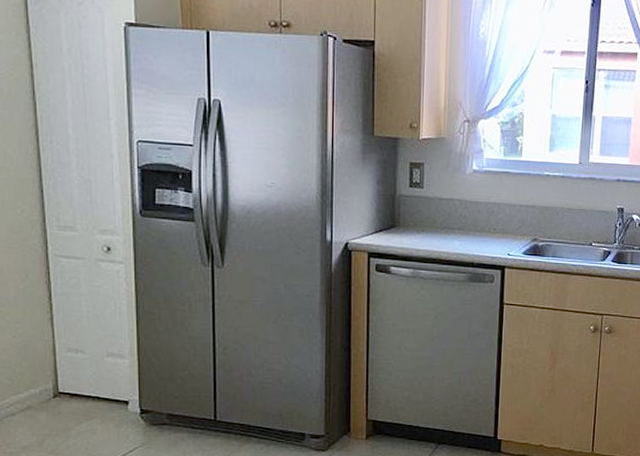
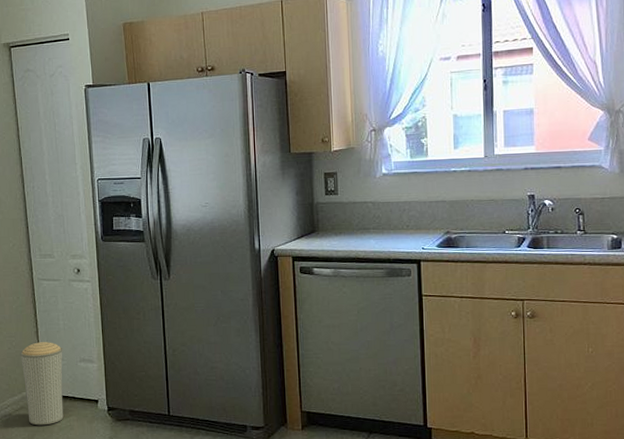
trash can: none [27,331,85,429] -> present [19,342,64,426]

